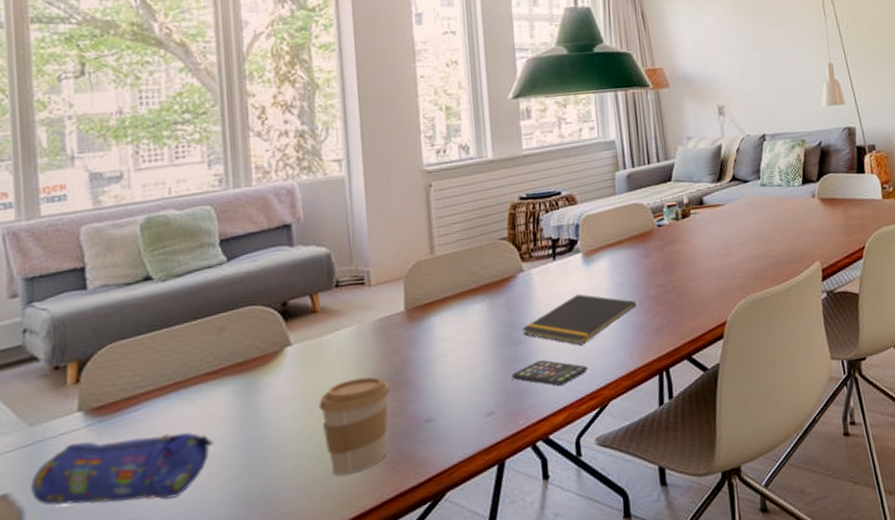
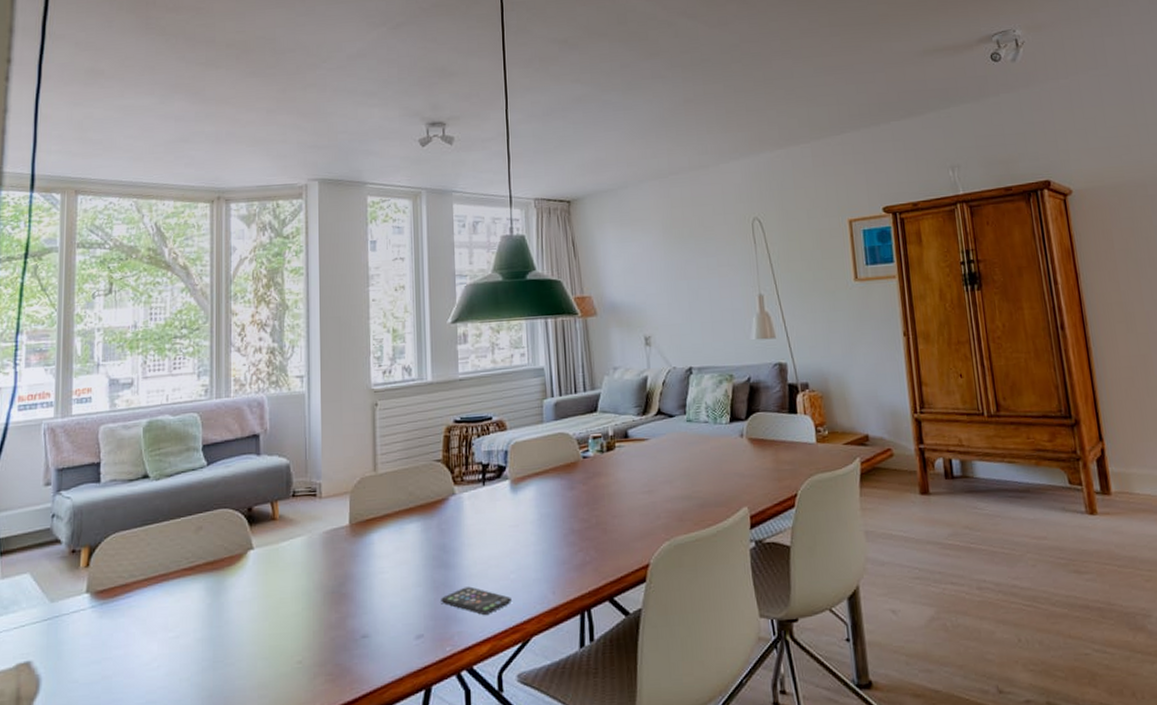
pencil case: present [29,432,214,506] -> none [46,621,187,684]
coffee cup: present [318,376,390,476] -> none [272,586,333,681]
notepad: present [522,294,637,345] -> none [452,522,561,575]

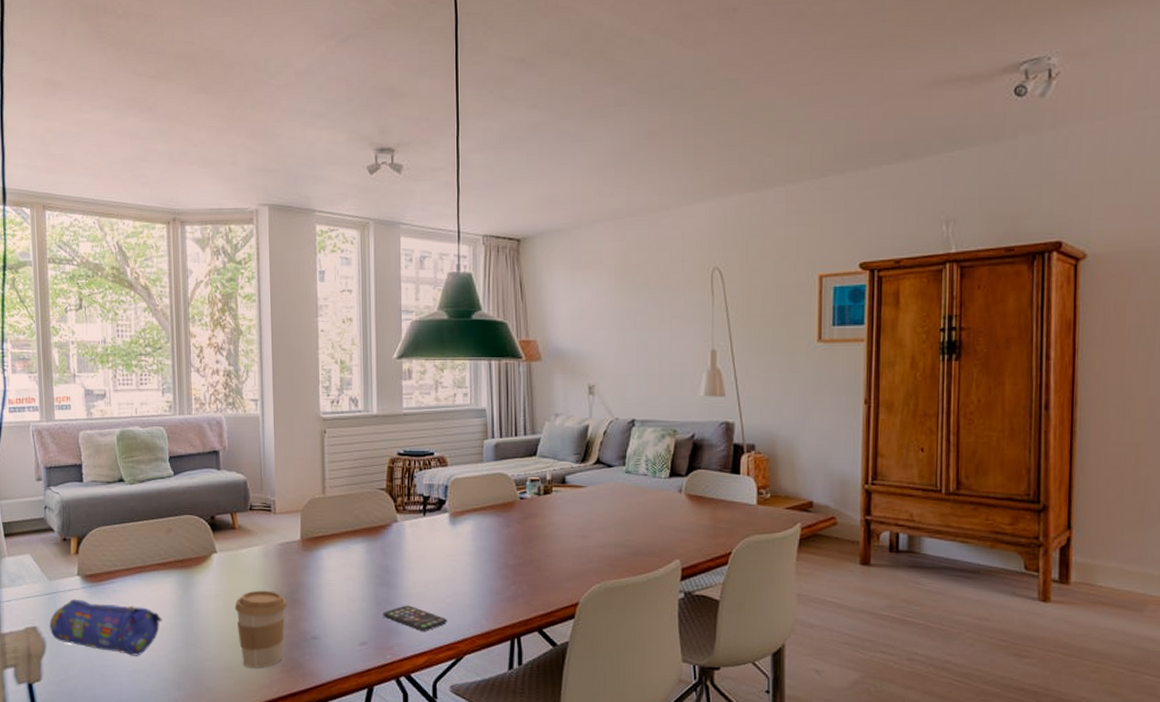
pencil case: none [46,621,187,684] -> present [49,598,163,656]
coffee cup: none [272,586,333,681] -> present [234,590,287,668]

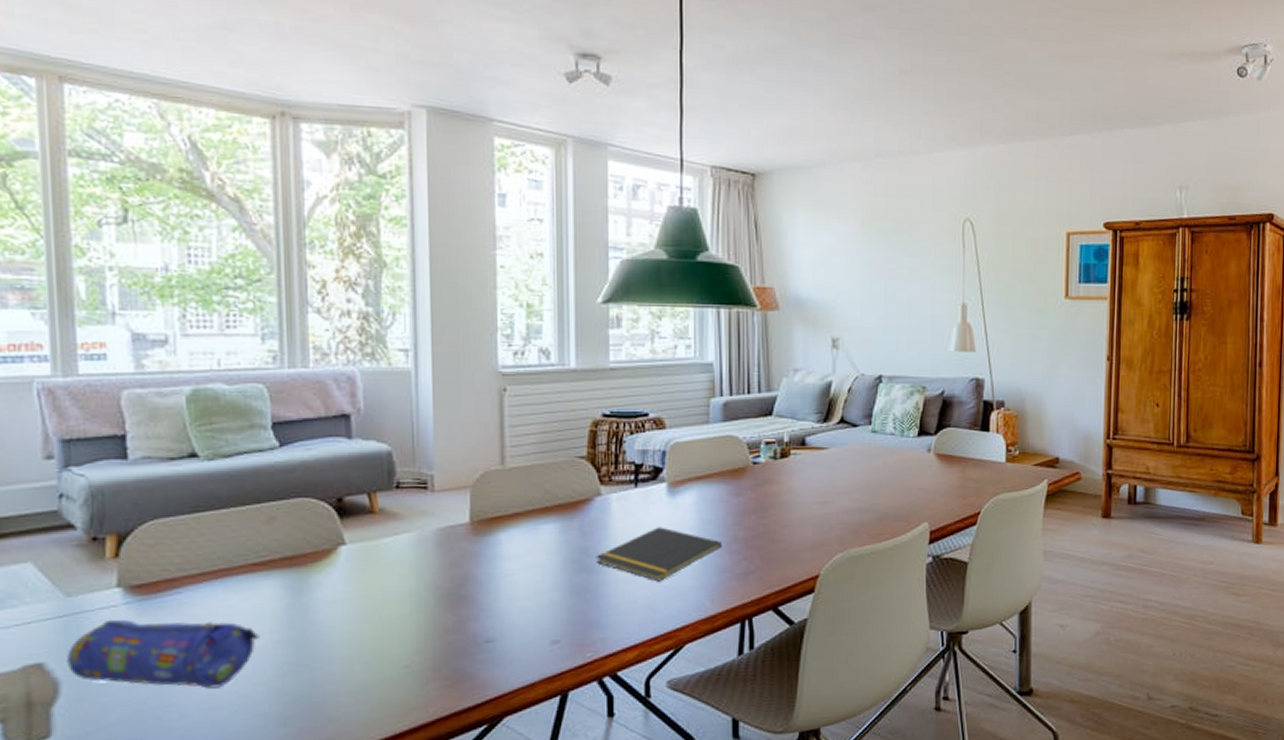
coffee cup: present [234,590,287,668] -> none [372,587,450,686]
smartphone: present [383,605,447,631] -> none [581,592,664,621]
notepad: none [393,551,495,599] -> present [595,527,723,582]

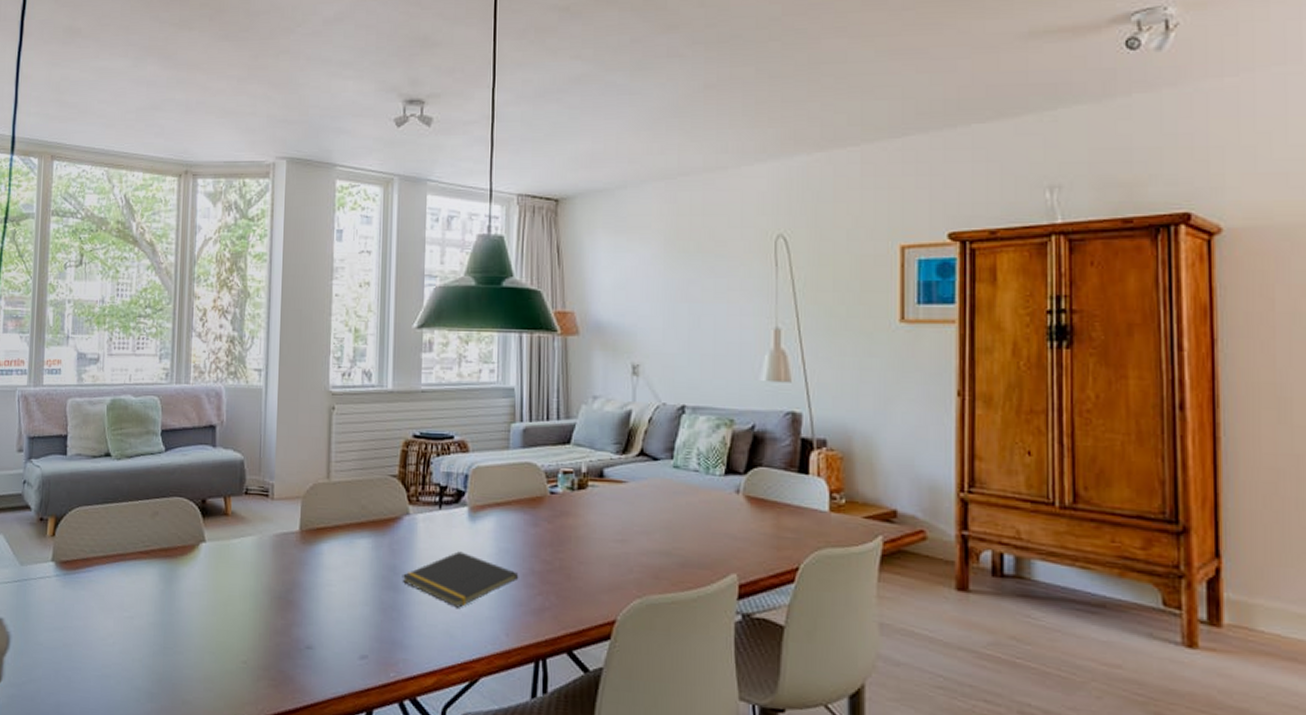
pencil case: present [65,619,260,689] -> none [15,587,140,659]

